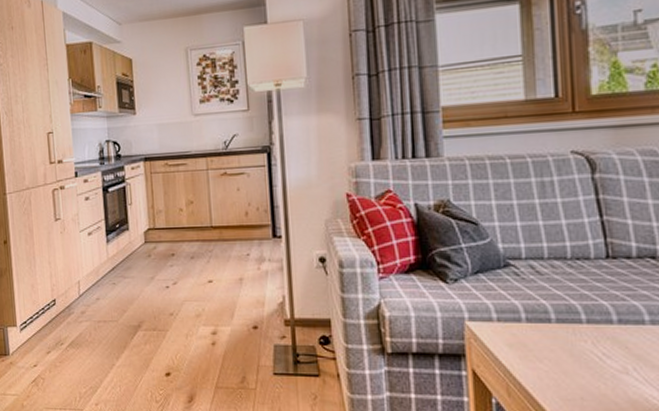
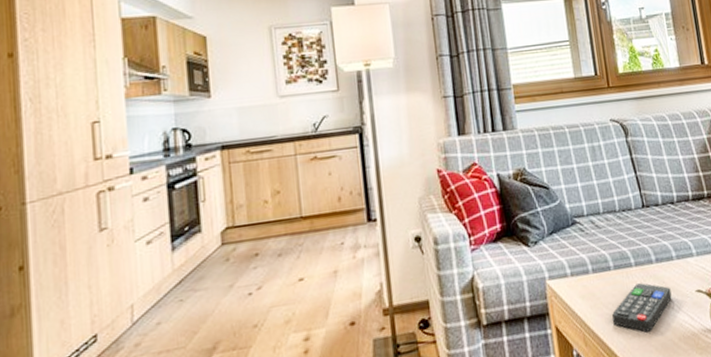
remote control: none [548,343,637,398] -> present [612,283,672,332]

